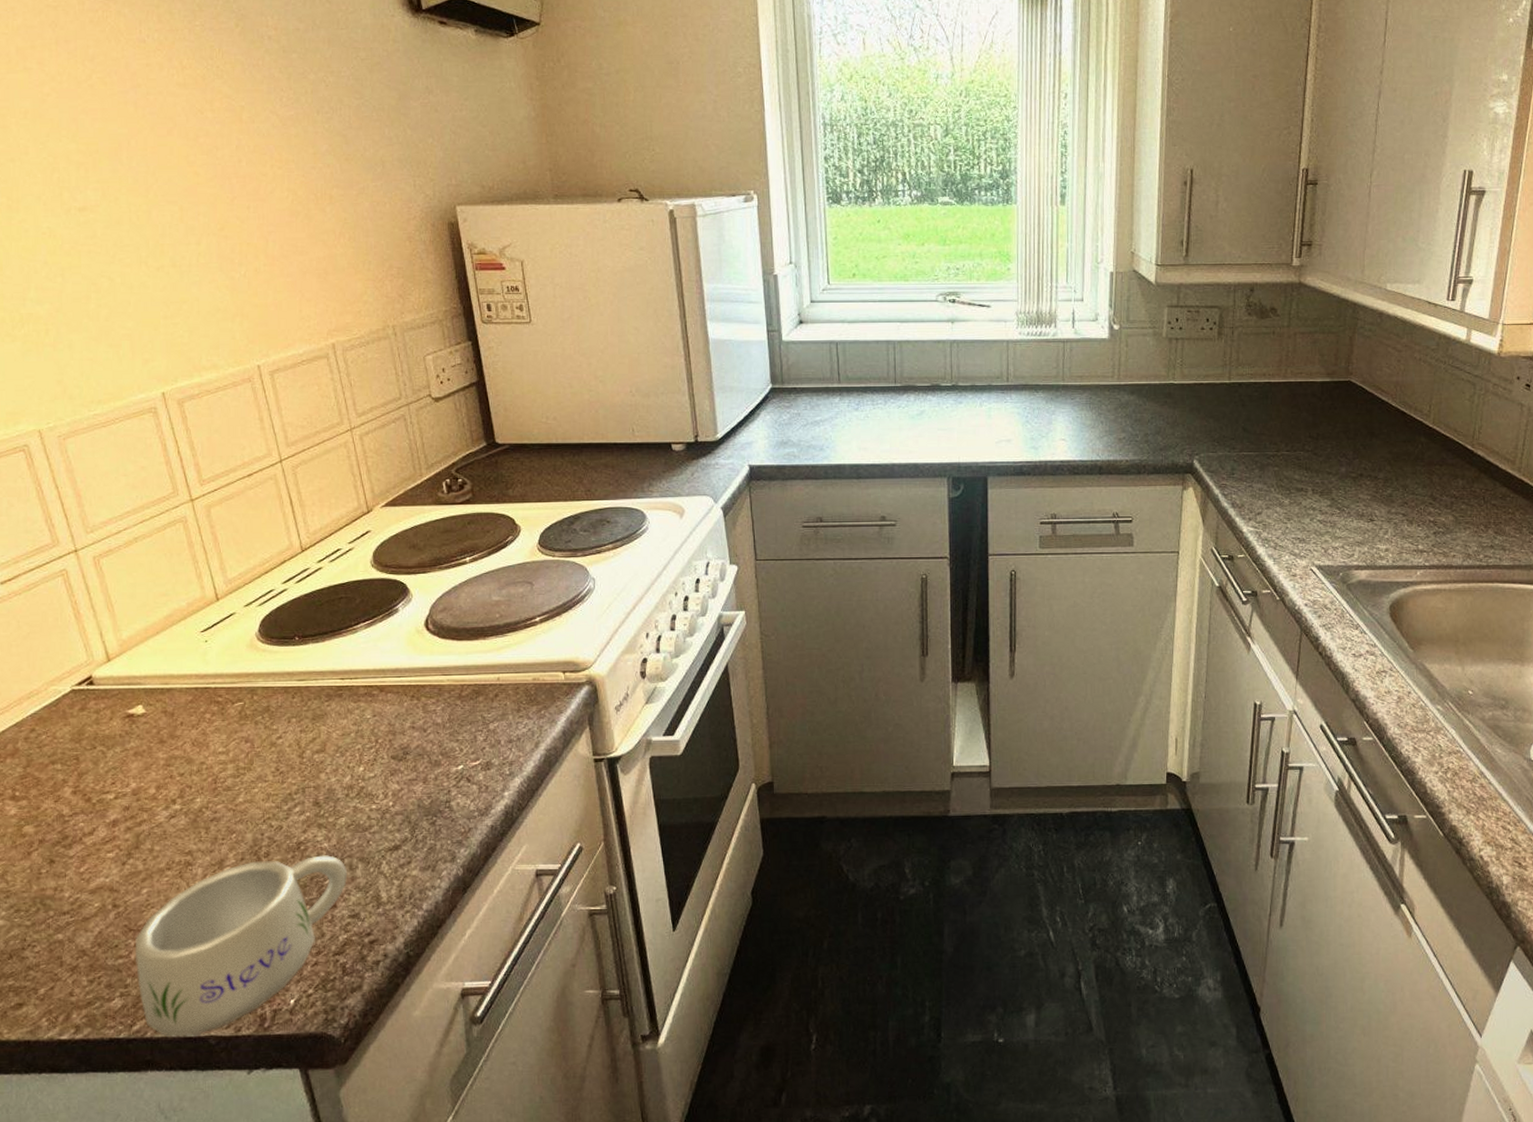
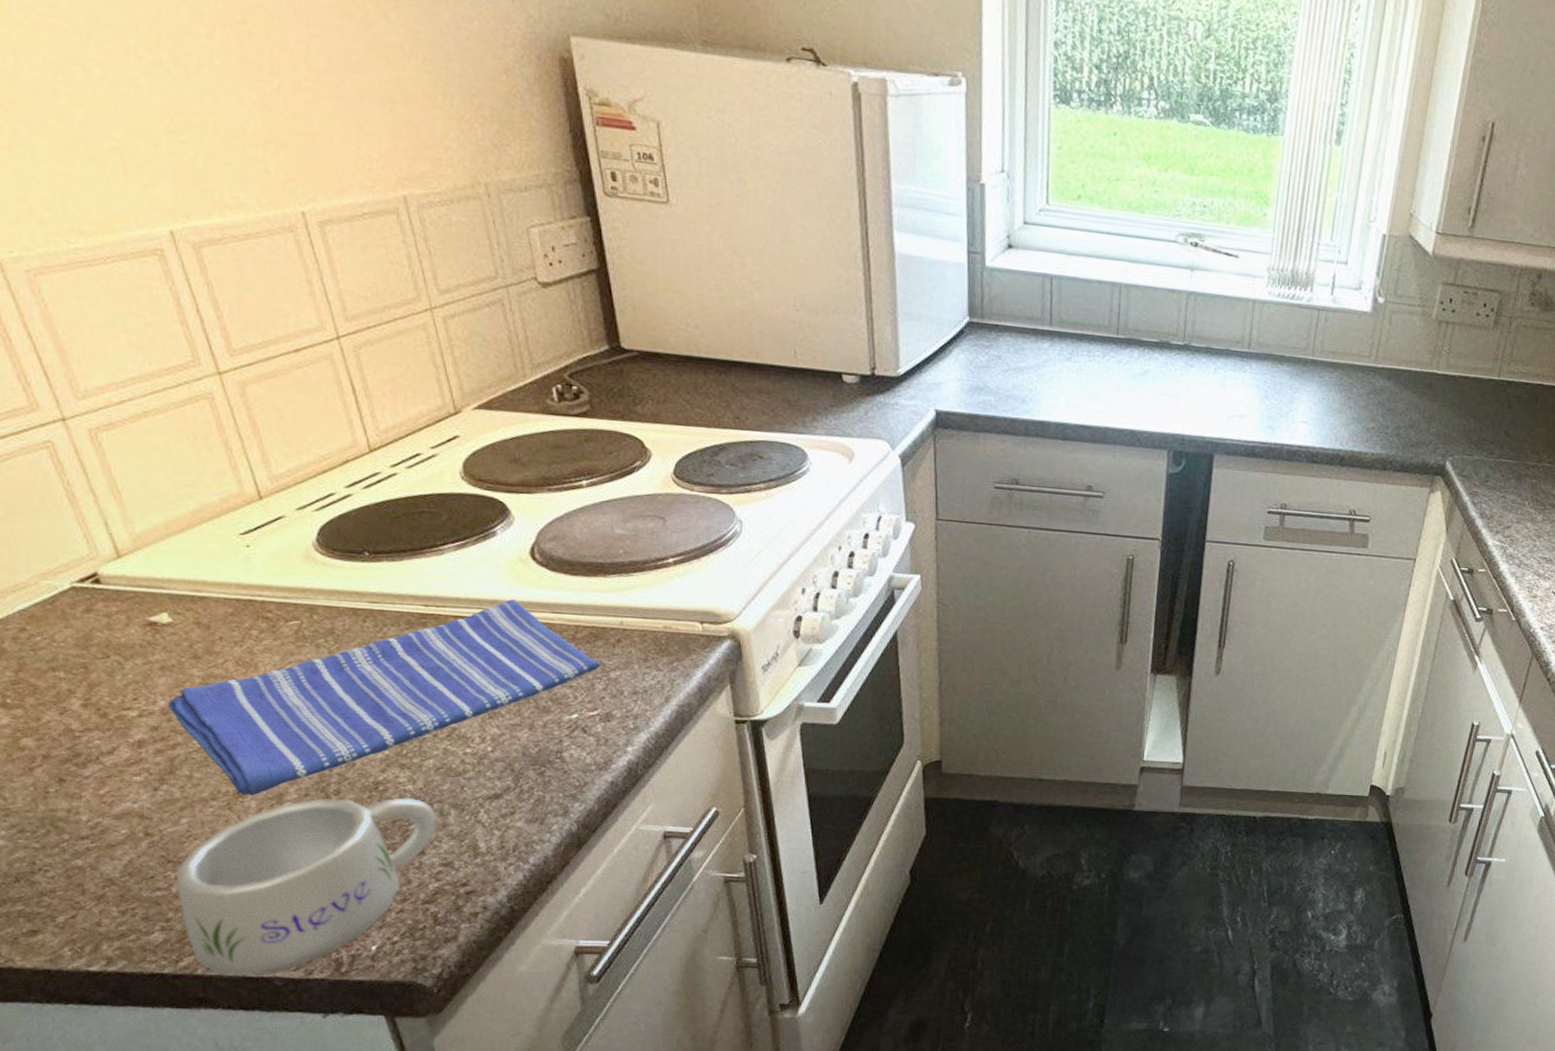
dish towel: none [137,666,482,863] -> present [167,599,601,796]

